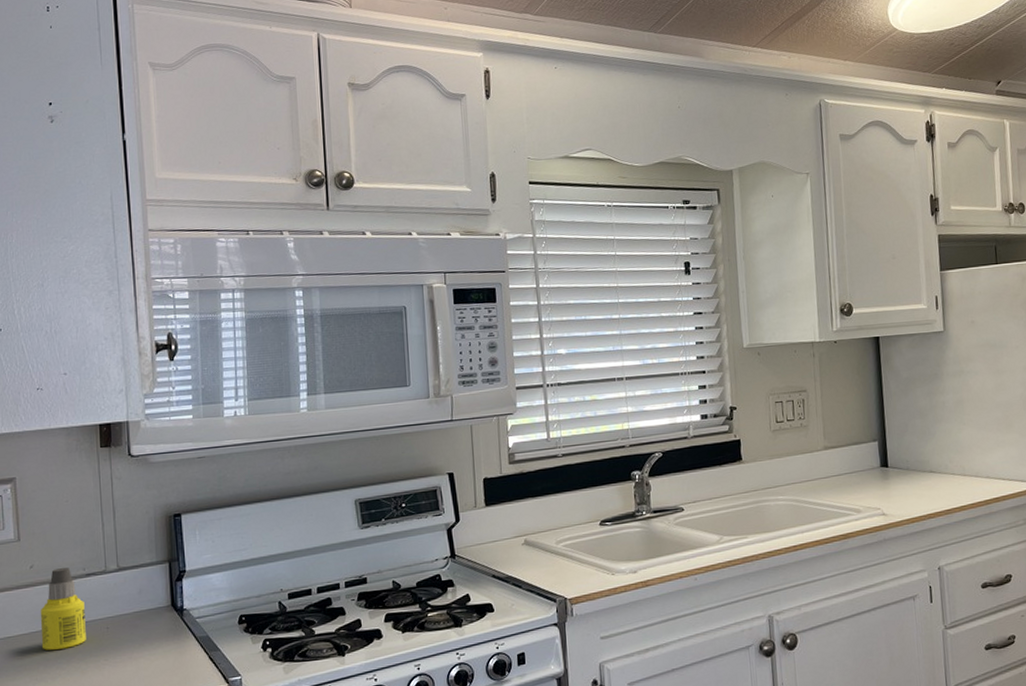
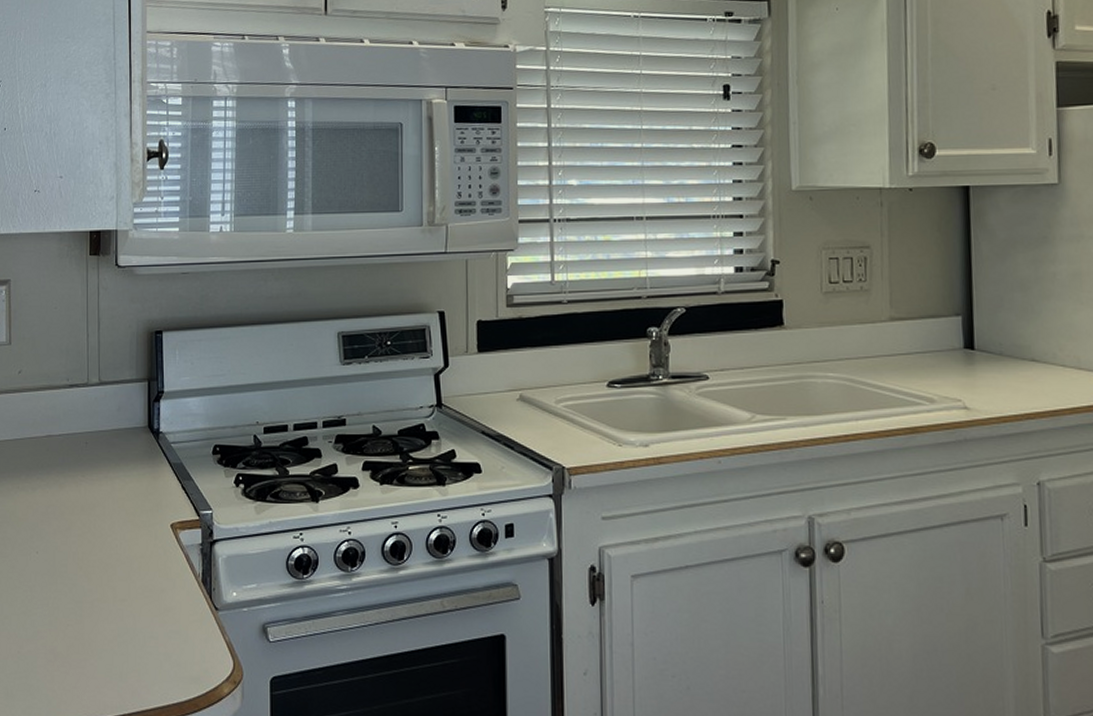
bottle: present [40,567,86,650] -> none [25,375,66,459]

